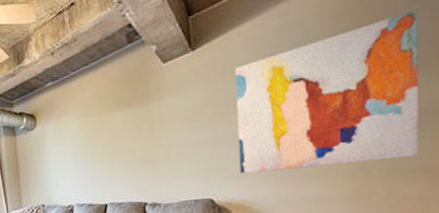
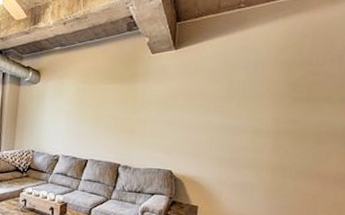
wall art: present [235,10,420,174] -> none [195,59,331,165]

